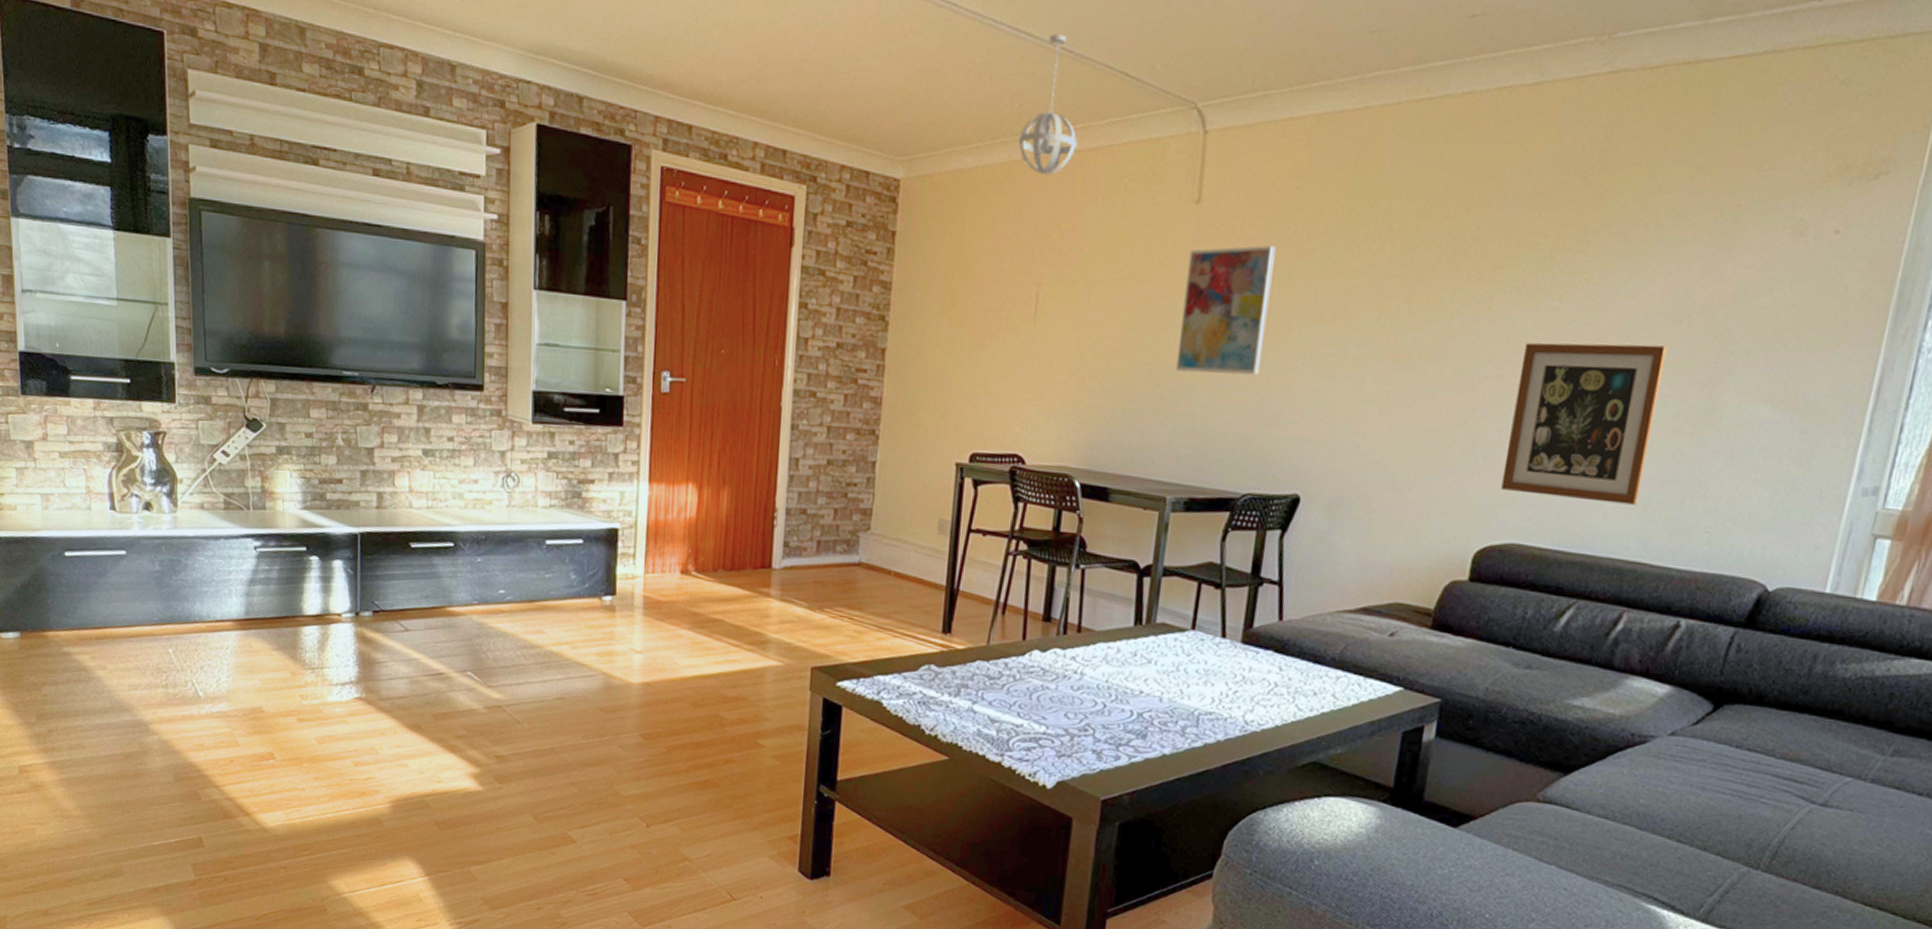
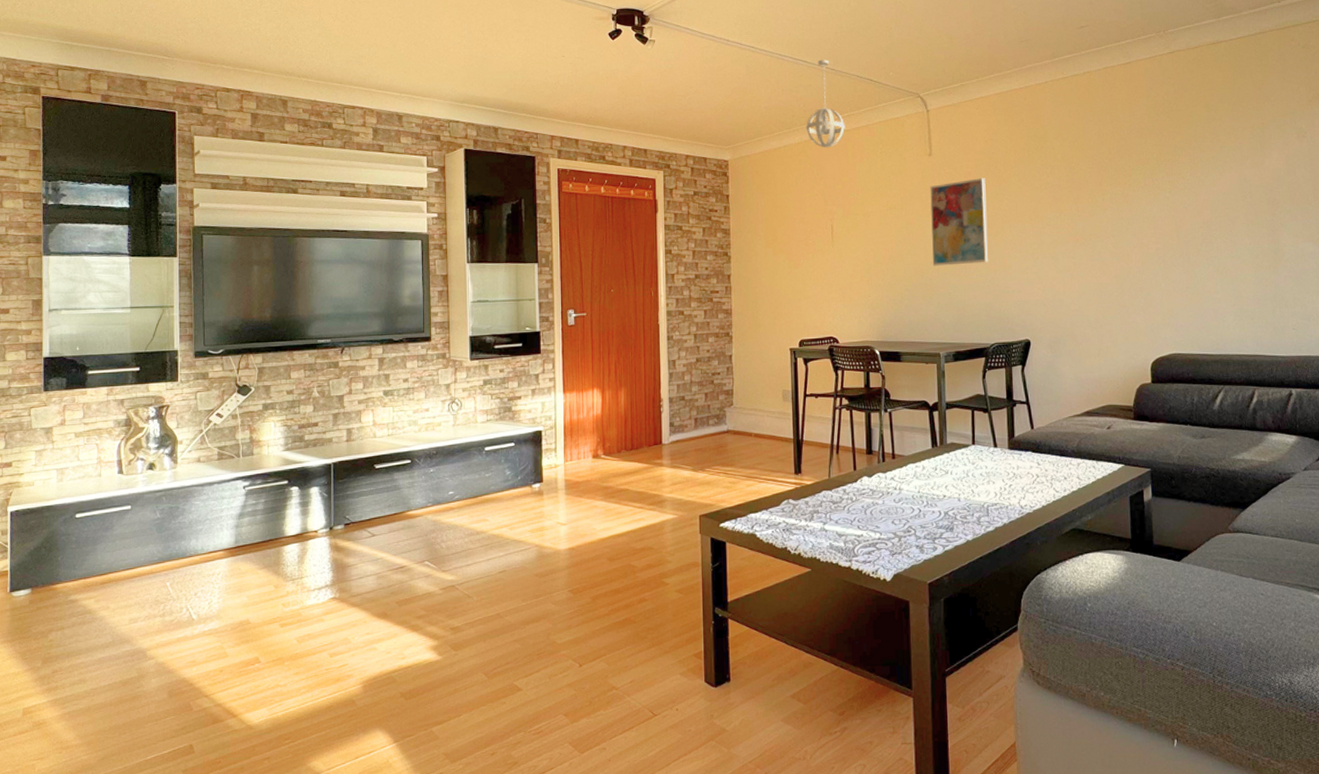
wall art: present [1500,342,1667,505] -> none [1154,213,1246,319]

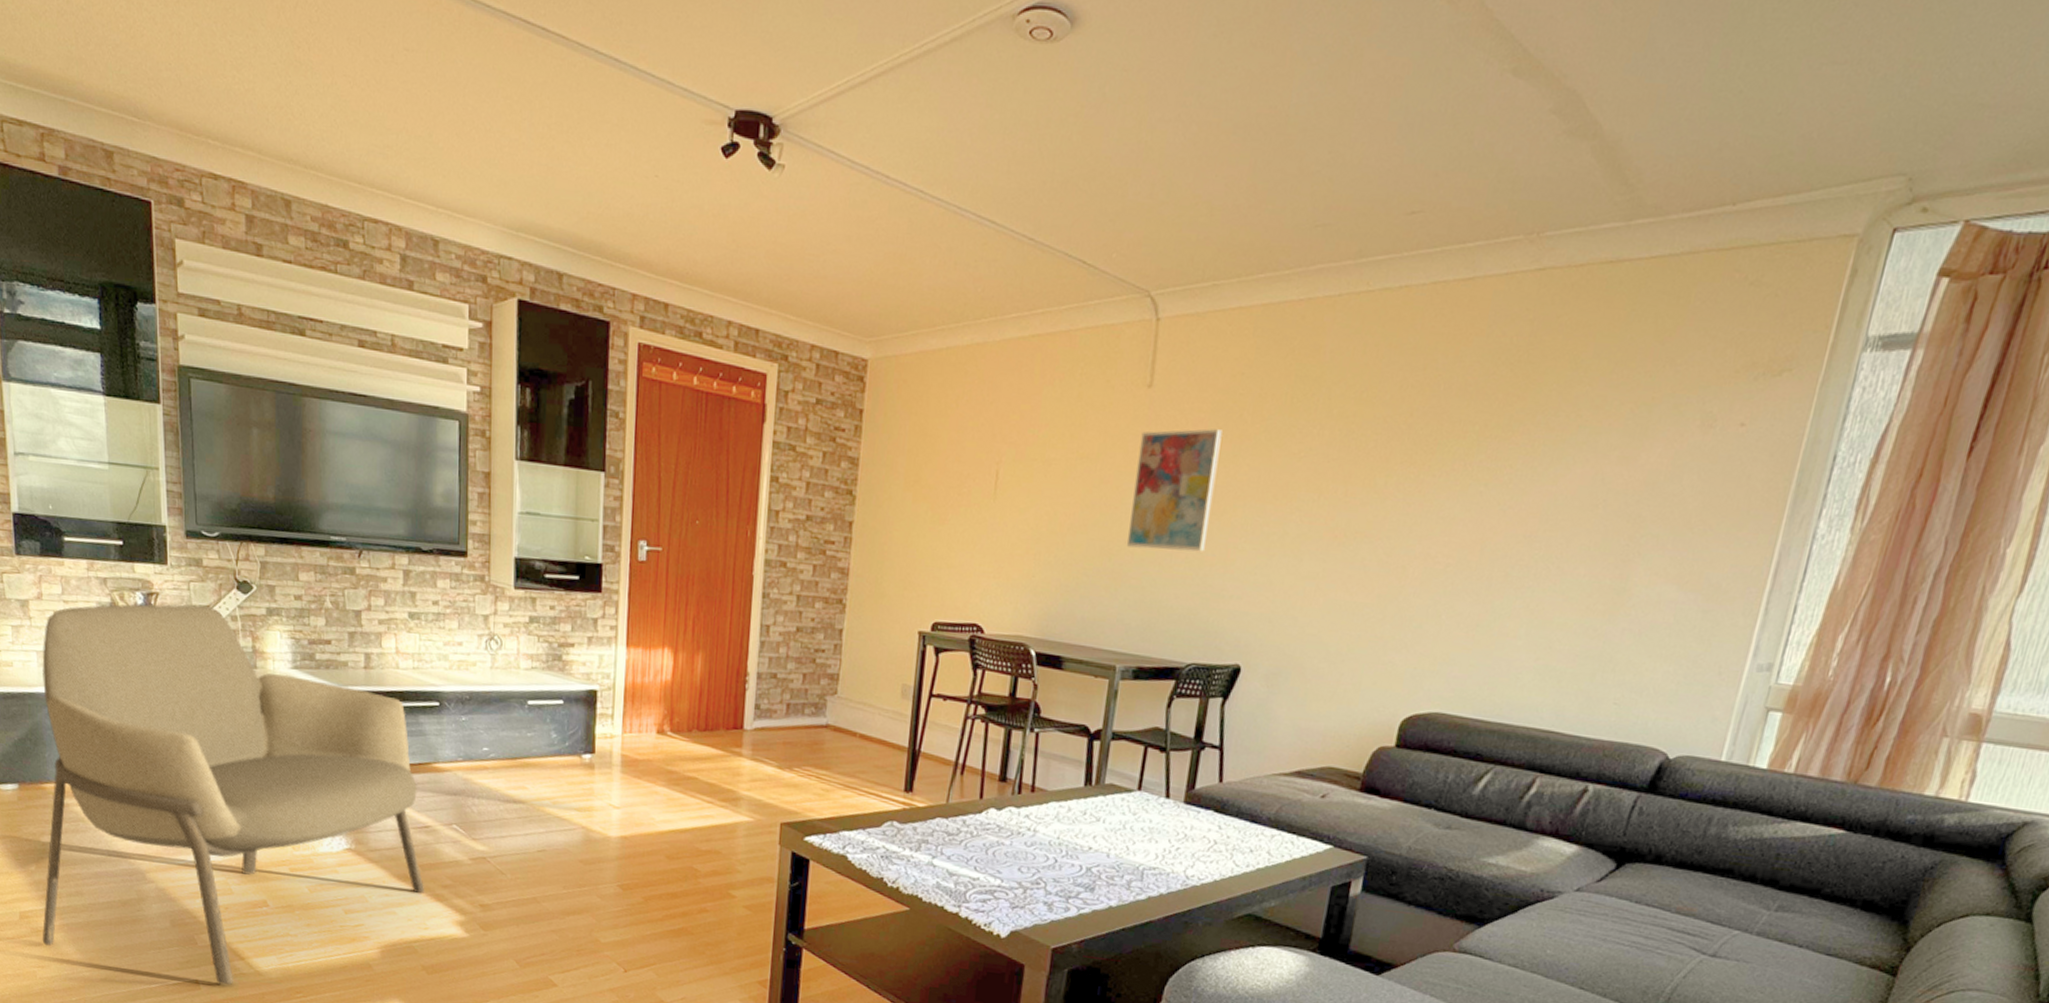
armchair: none [43,410,402,745] -> present [42,604,425,985]
pendant light: present [806,59,846,148] -> none [981,222,1037,358]

